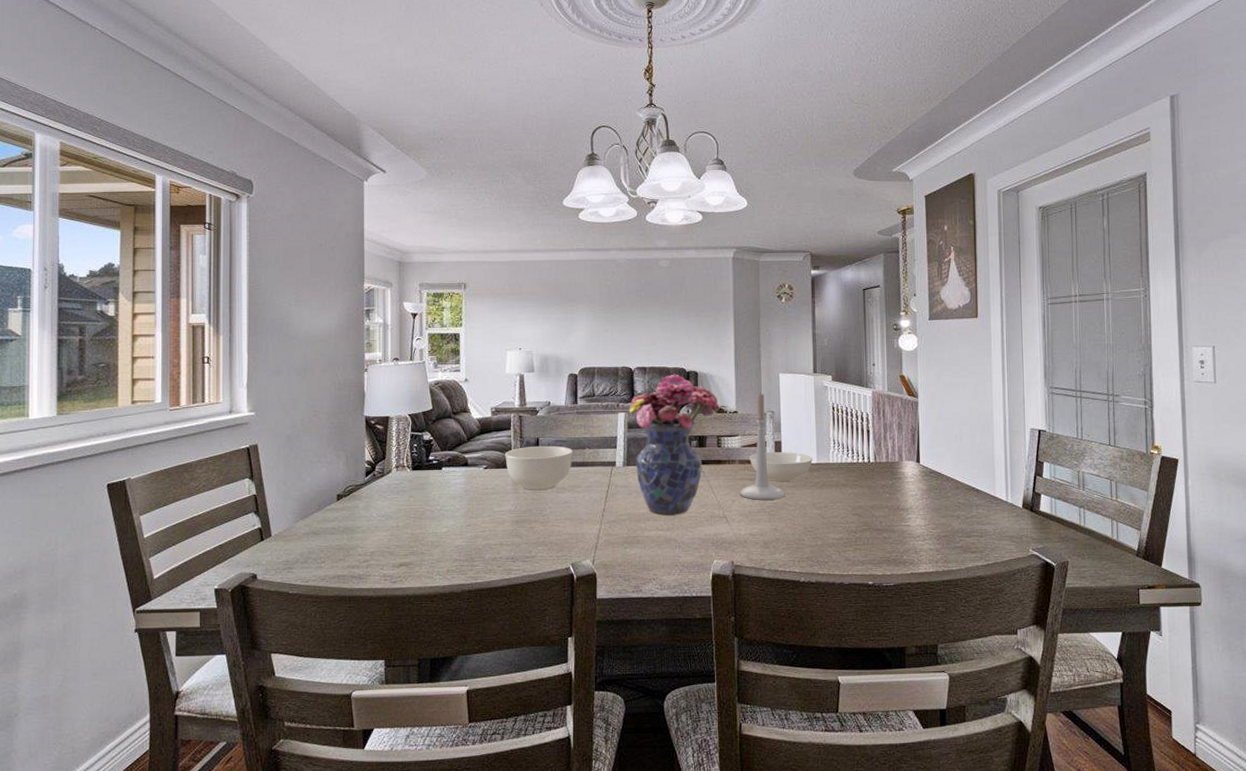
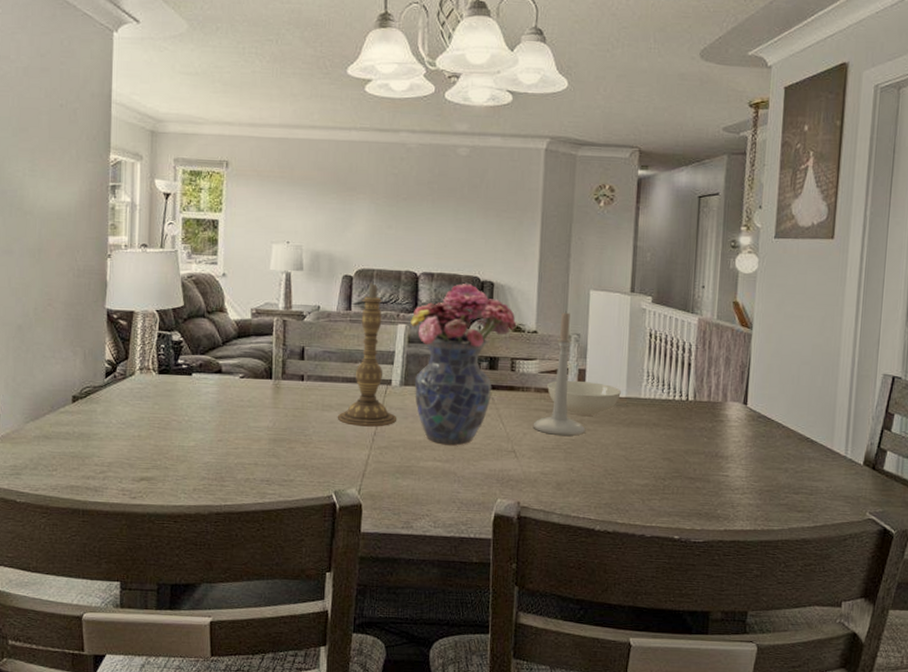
bowl: present [505,445,573,491] -> none [265,356,343,407]
candlestick: none [571,377,622,504] -> present [338,281,396,427]

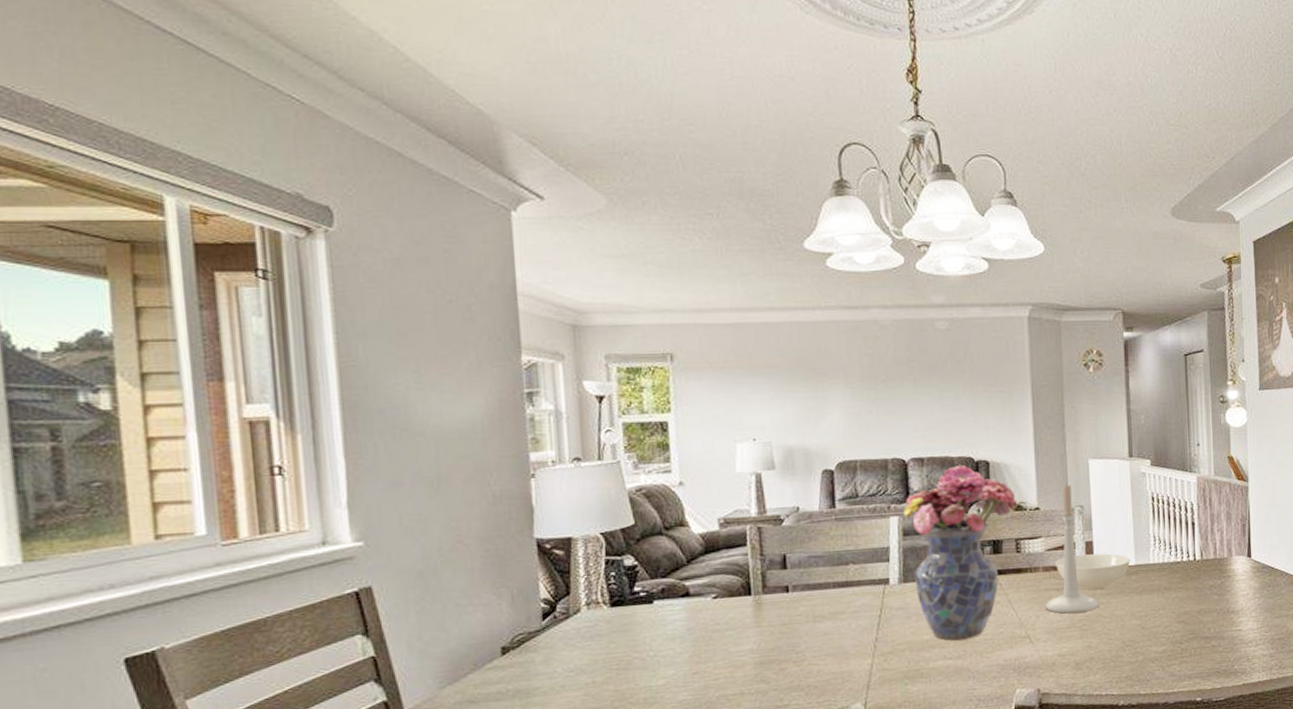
candlestick: present [338,281,396,427] -> none [833,473,899,634]

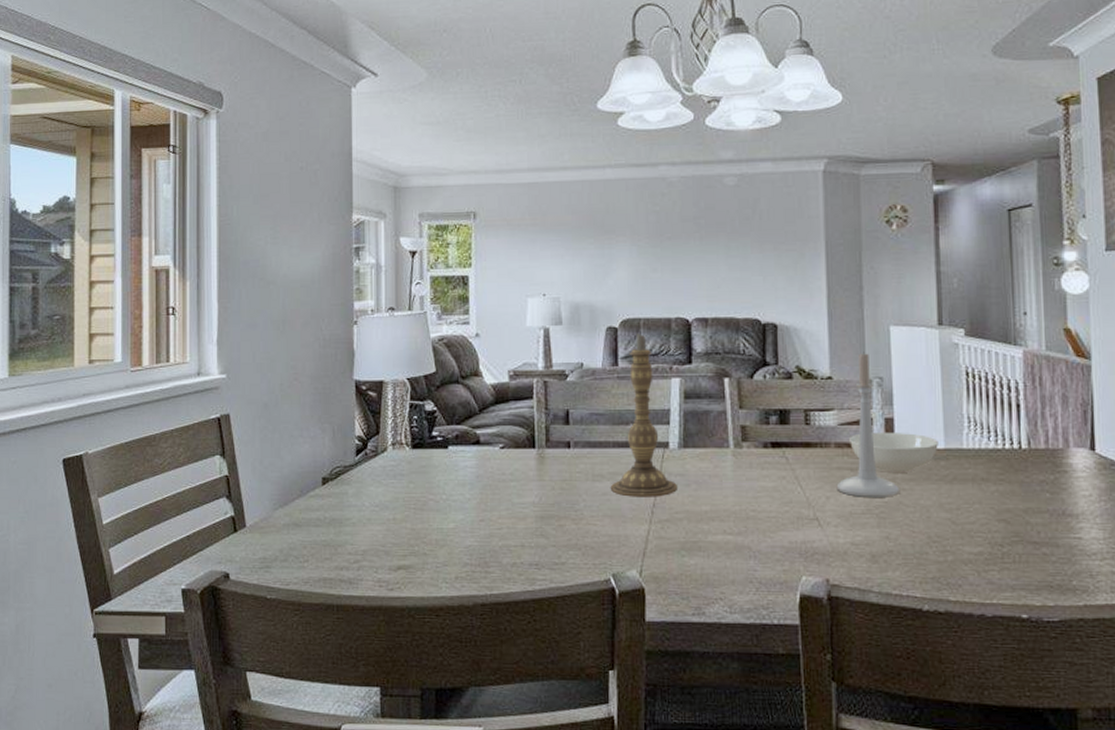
candlestick: none [833,473,899,634] -> present [611,331,677,497]
flower arrangement: present [903,465,1018,641] -> none [686,328,808,515]

